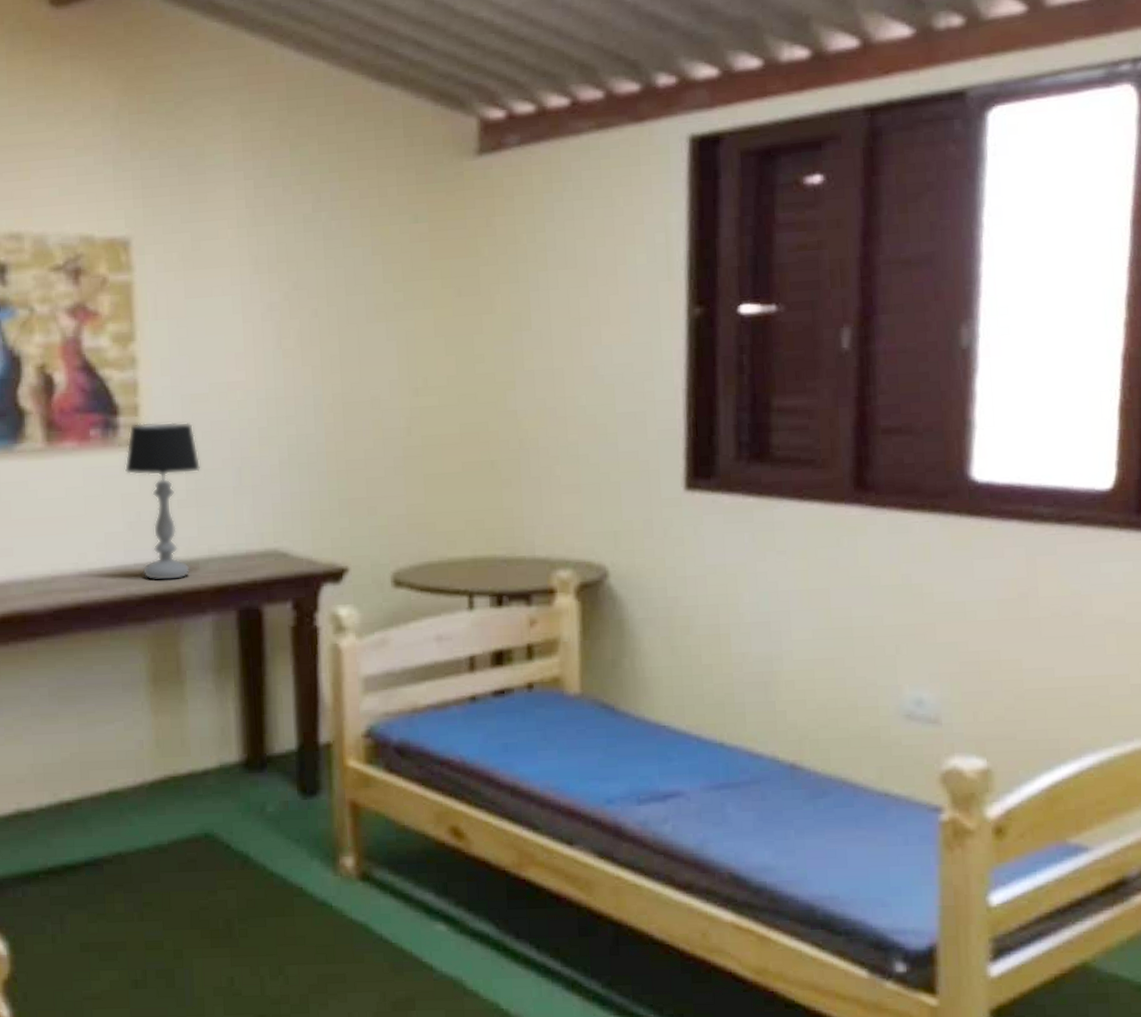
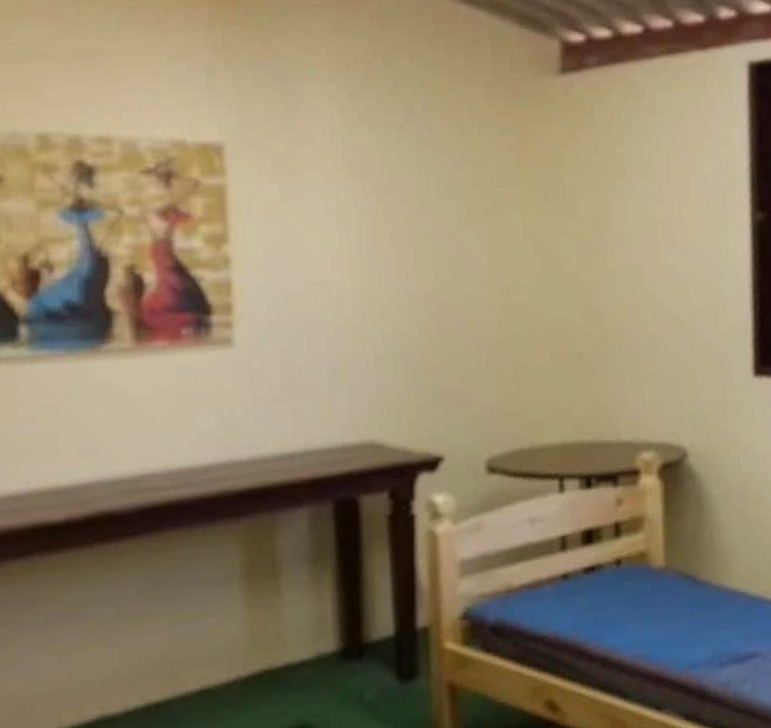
table lamp: present [124,421,201,581] -> none [217,320,296,476]

